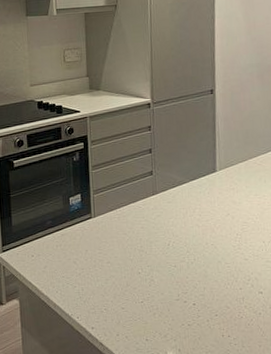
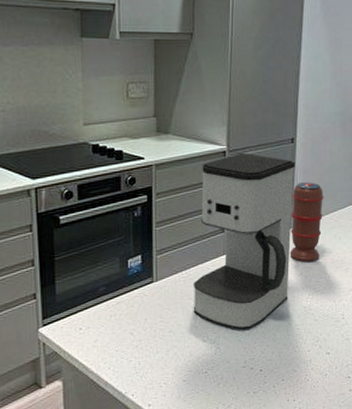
coffee maker: none [127,104,217,265] -> present [193,152,295,330]
spice grinder: none [214,129,247,203] -> present [289,182,324,262]

